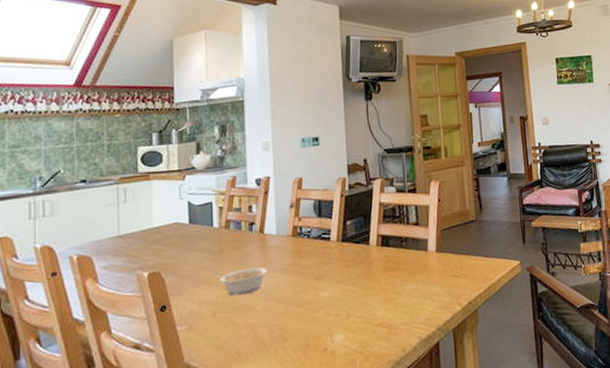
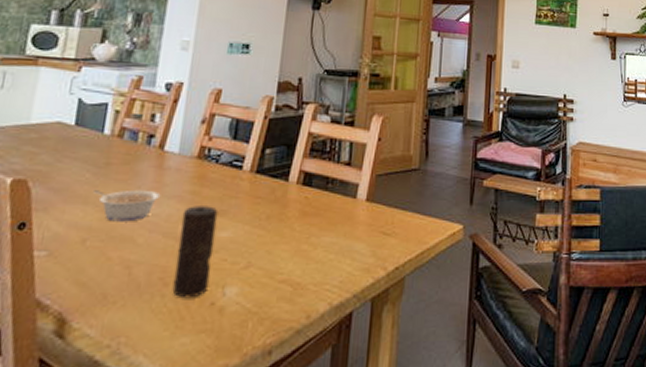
candle: none [288,273,320,348] -> present [172,206,218,299]

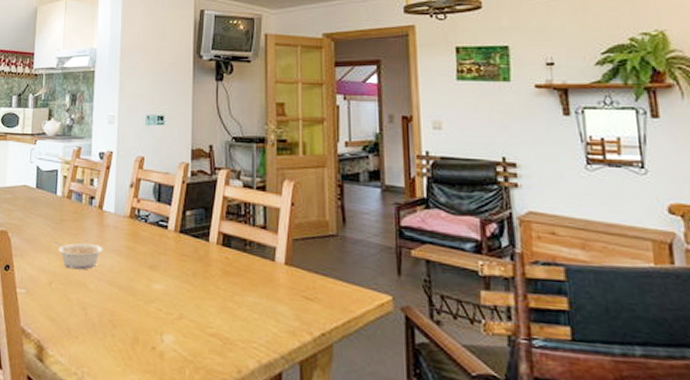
candle: present [172,206,218,299] -> none [120,259,151,341]

